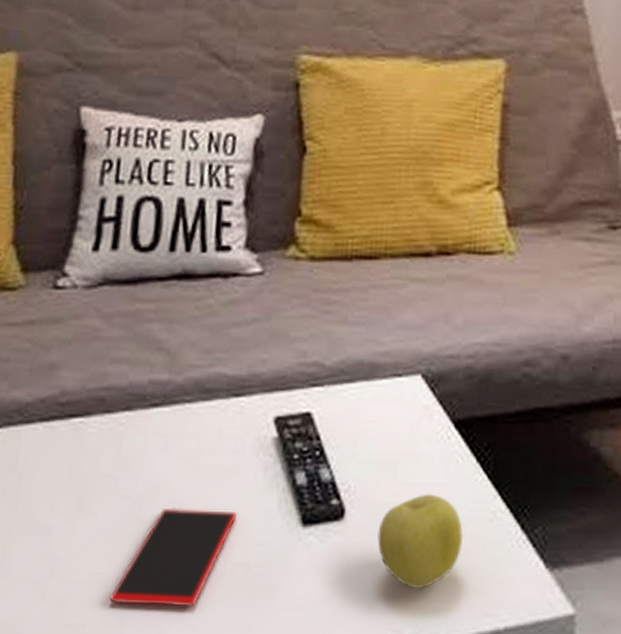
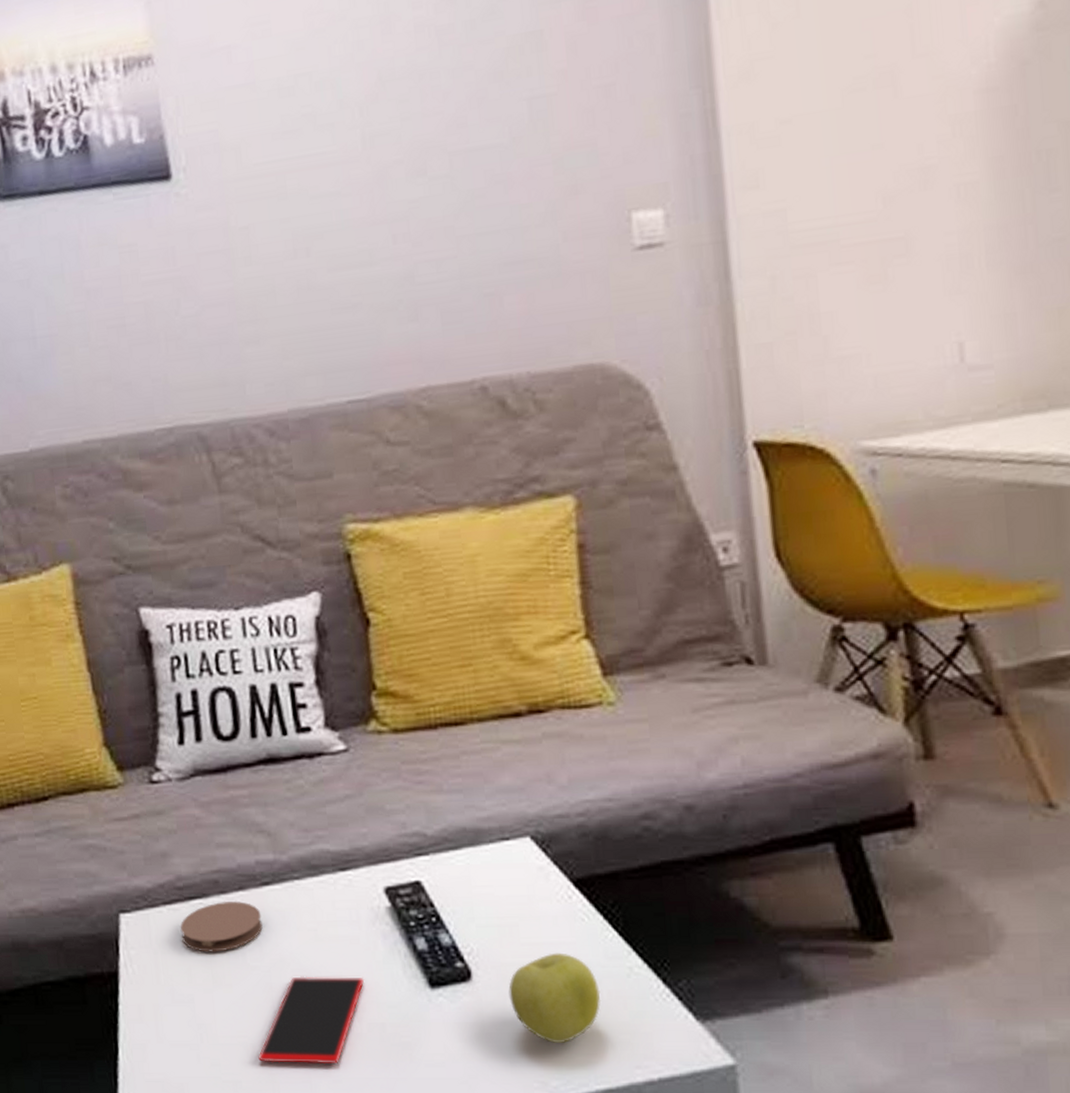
coaster: none [53,422,144,477] -> present [180,901,263,952]

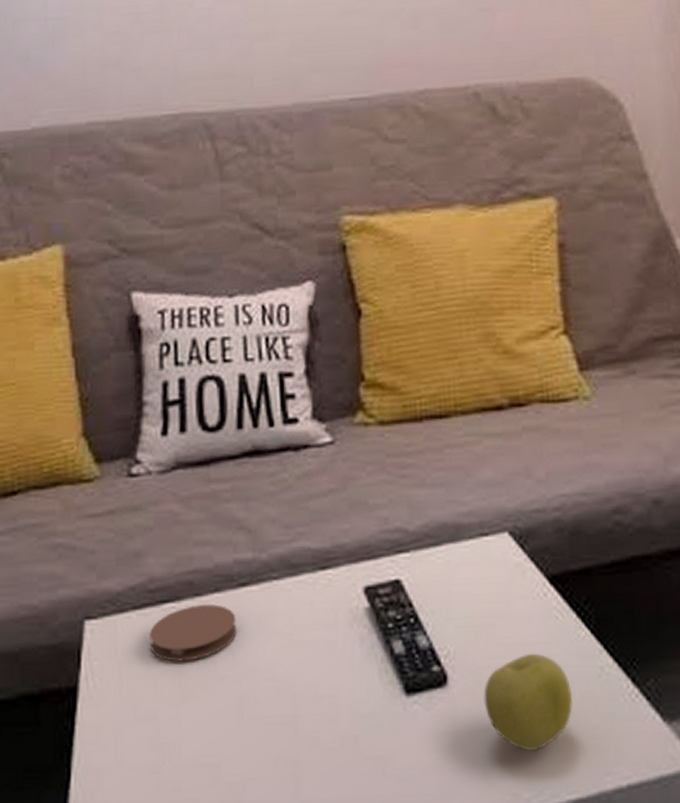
smartphone: present [258,976,365,1065] -> none [223,685,340,785]

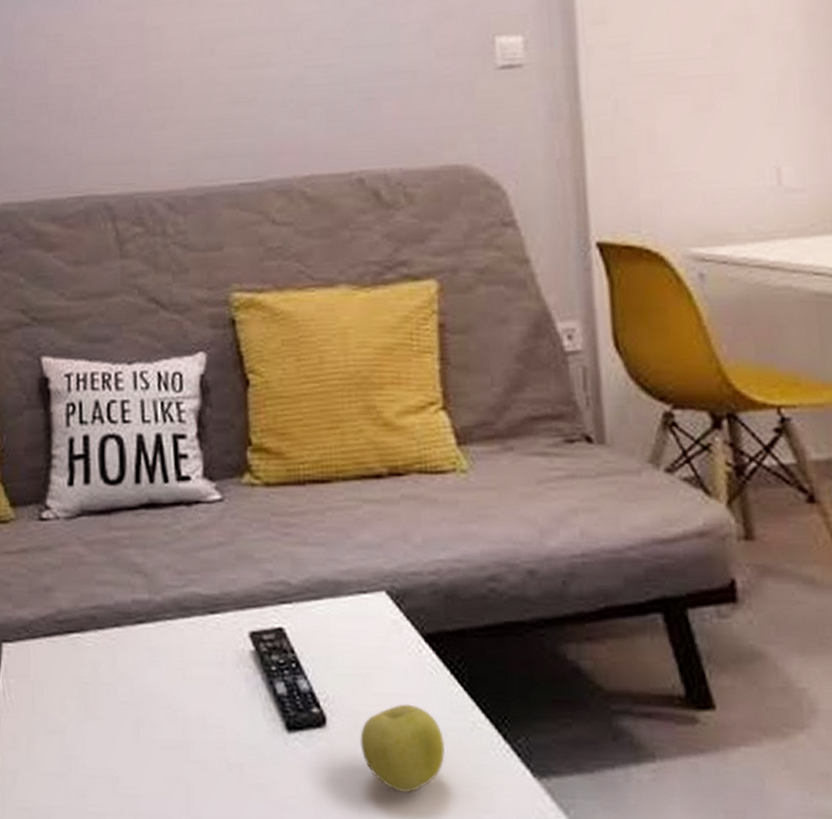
coaster: present [149,604,237,662] -> none [57,637,135,686]

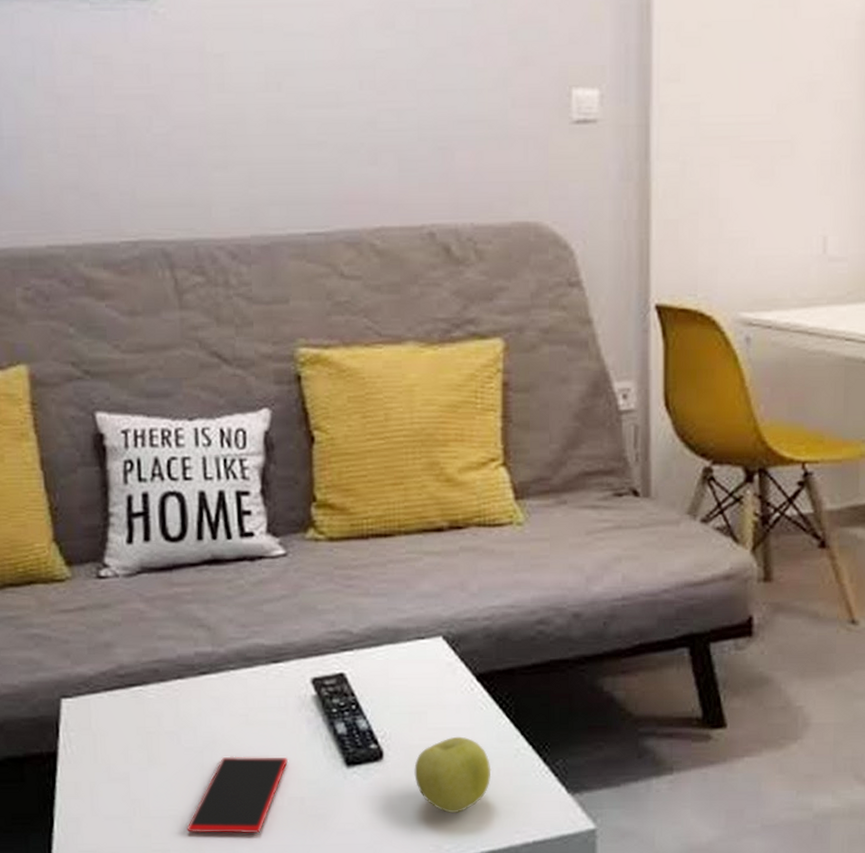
smartphone: none [122,713,227,801] -> present [187,756,289,834]

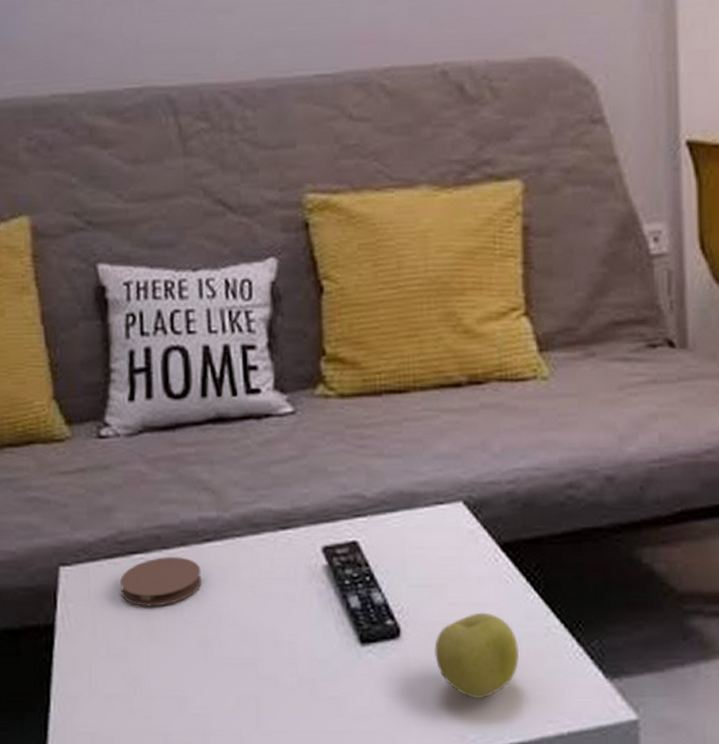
coaster: none [119,689,198,735] -> present [119,557,202,607]
smartphone: present [187,756,289,834] -> none [190,631,298,718]

